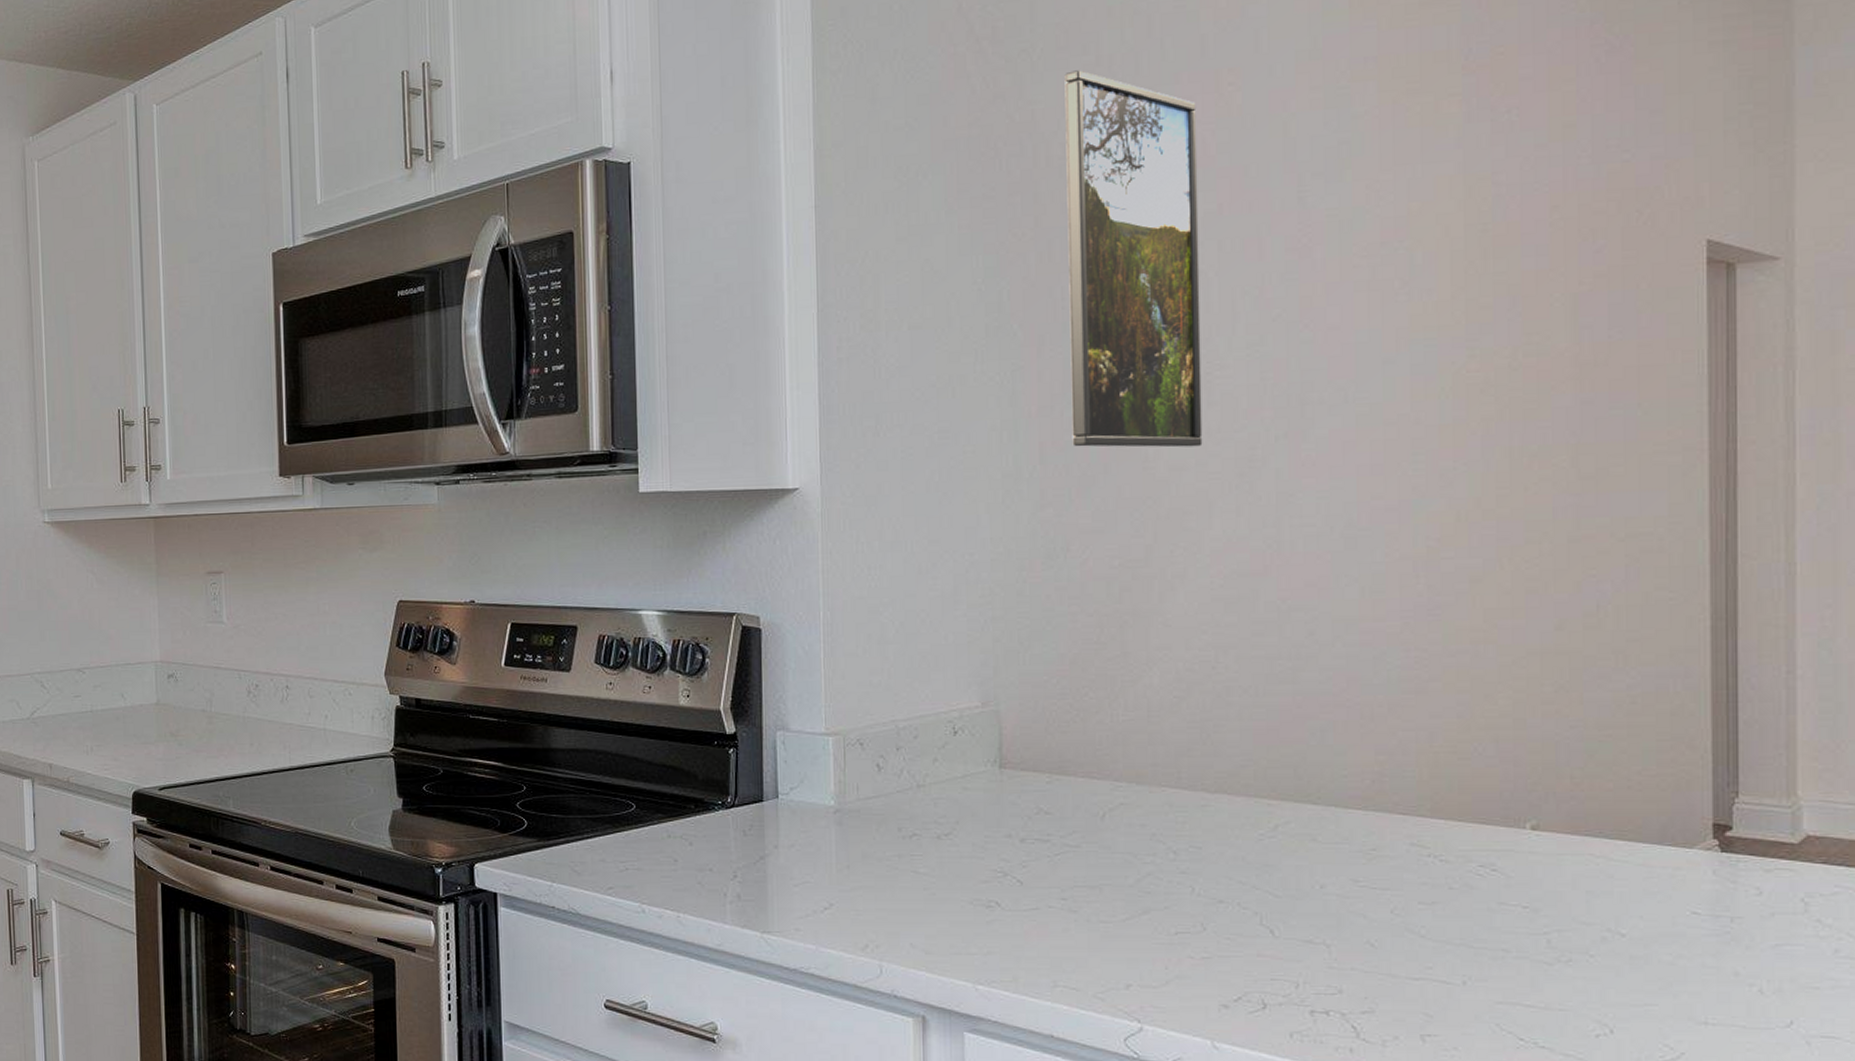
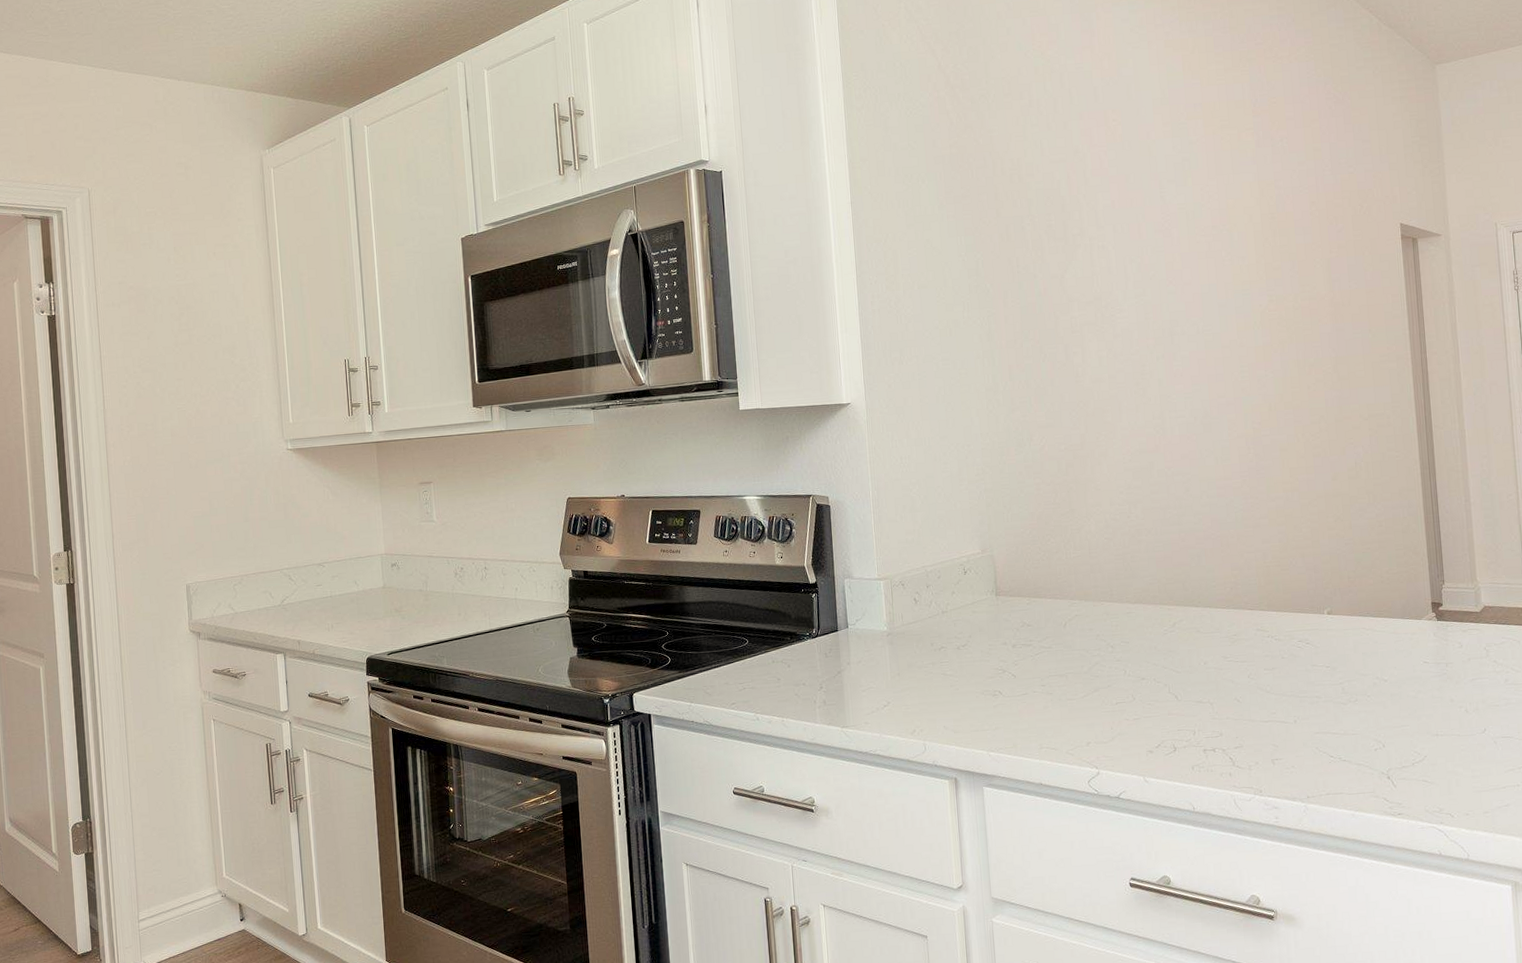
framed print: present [1064,70,1203,448] -> none [1010,109,1112,368]

